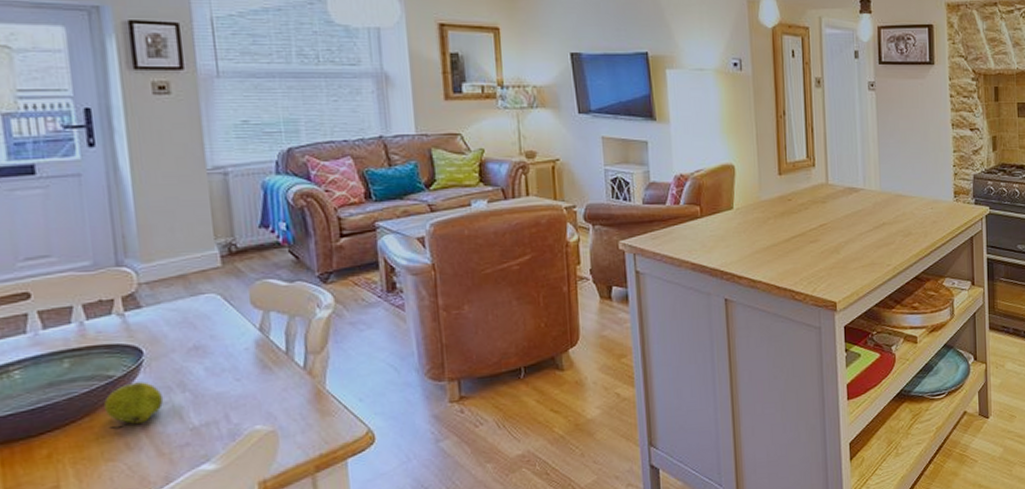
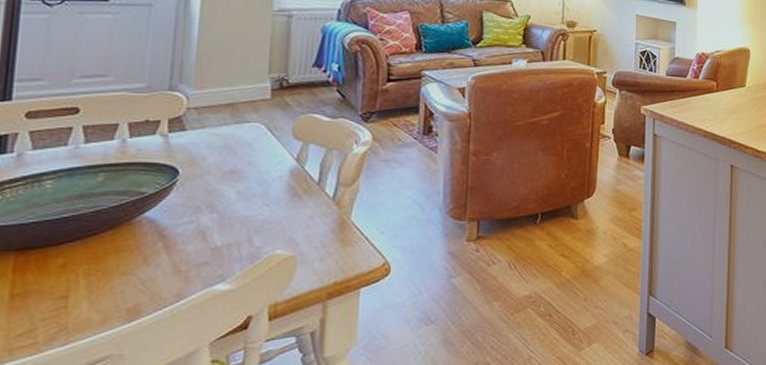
fruit: present [104,381,164,430] -> none [129,200,191,245]

